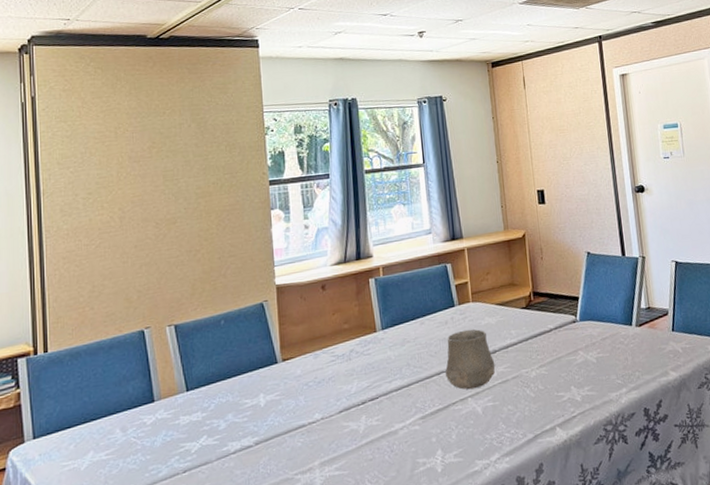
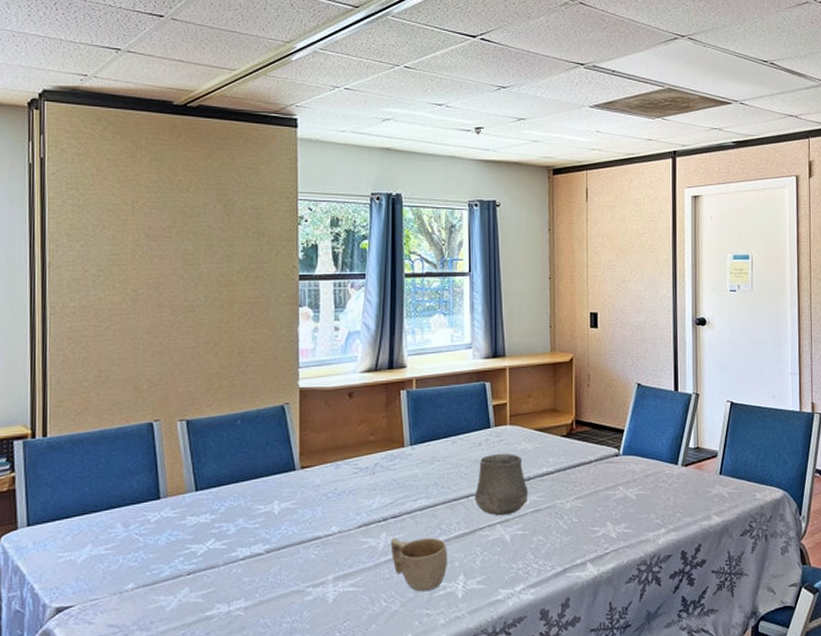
cup: none [370,416,425,470] -> present [390,537,447,592]

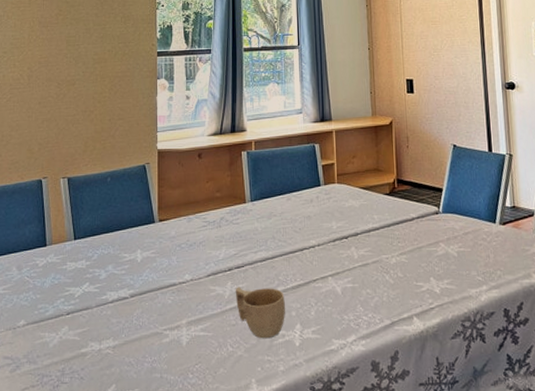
ceramic cup: present [475,453,529,516] -> none [308,209,357,269]

